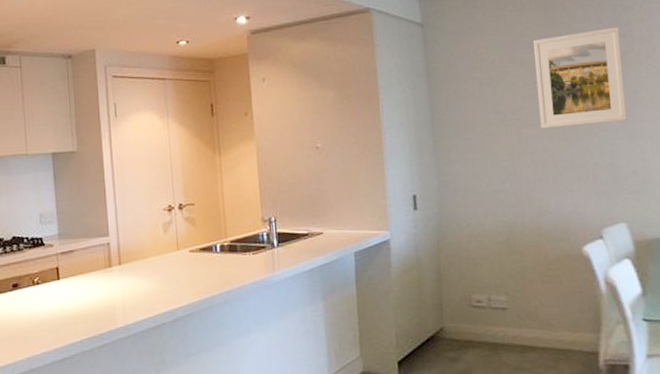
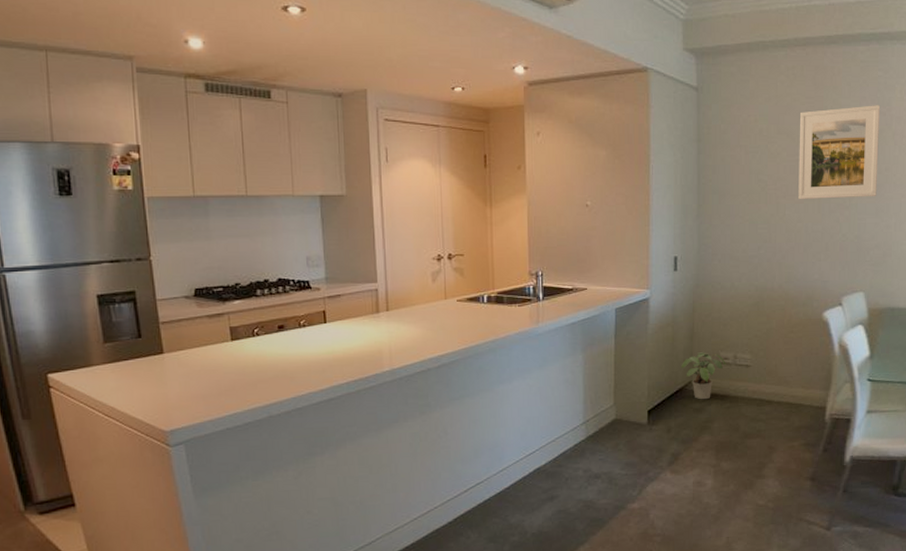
potted plant: none [430,295,480,348] -> present [681,352,726,400]

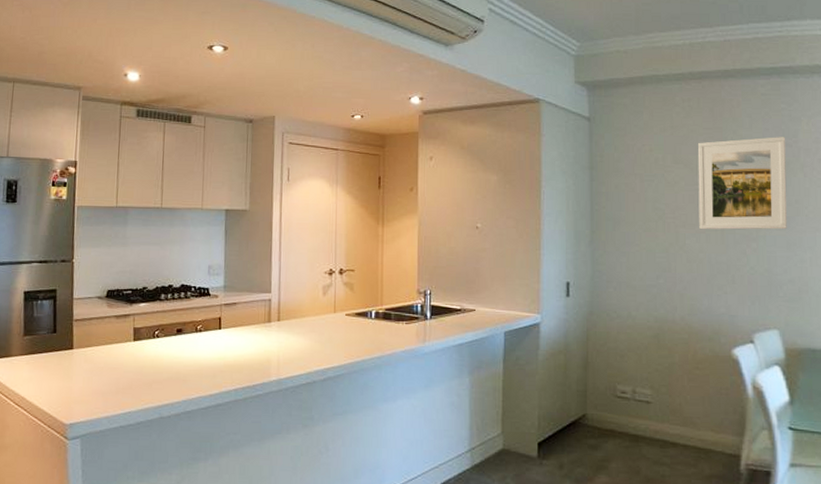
potted plant: present [681,352,726,400] -> none [574,384,624,436]

